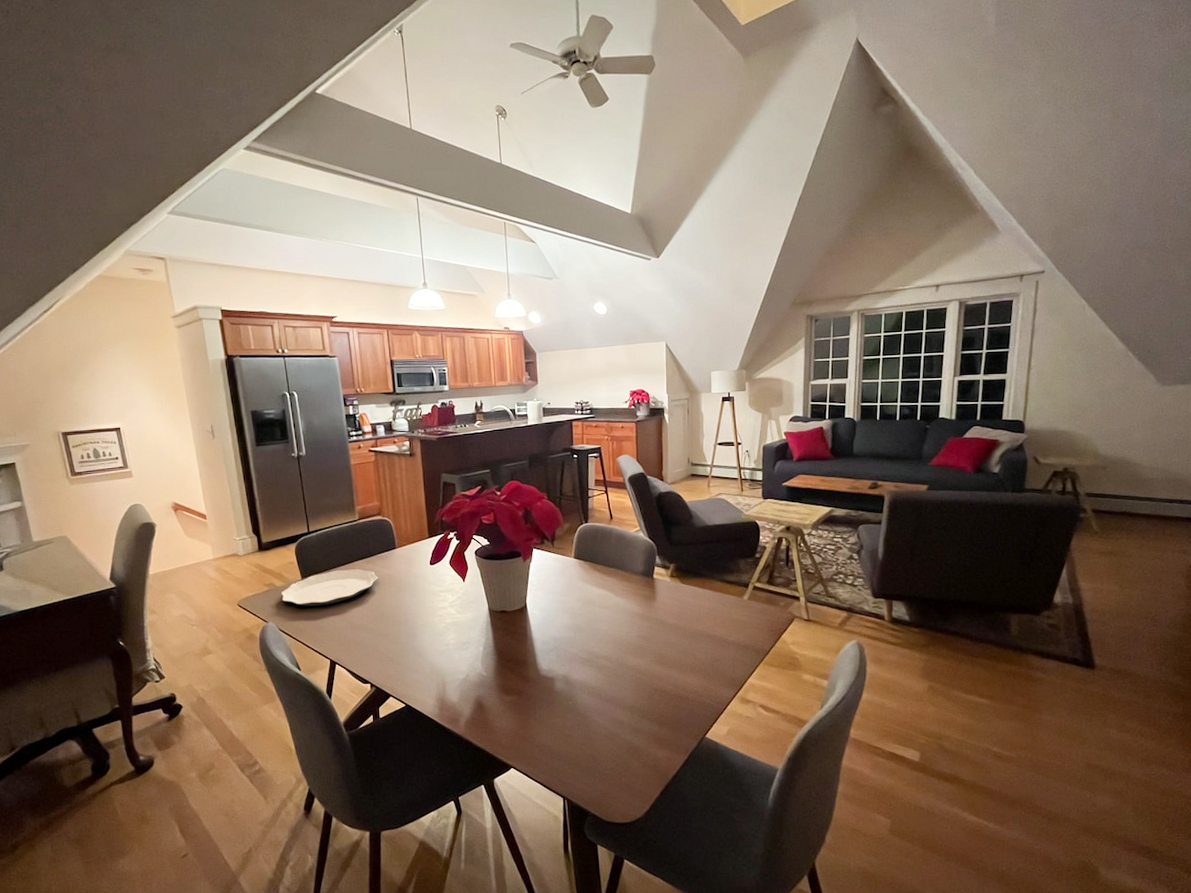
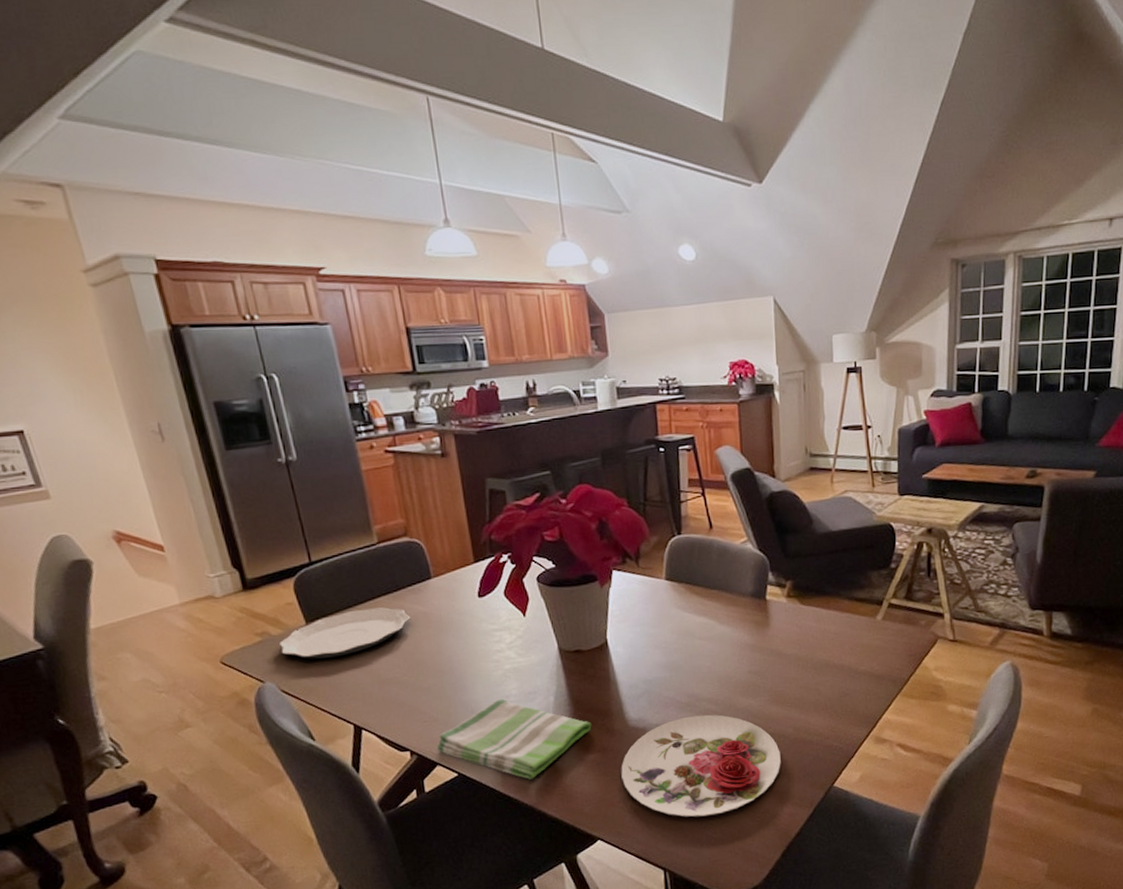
dish towel: none [390,646,511,713] -> present [436,698,592,780]
plate: none [532,669,662,755] -> present [621,714,781,817]

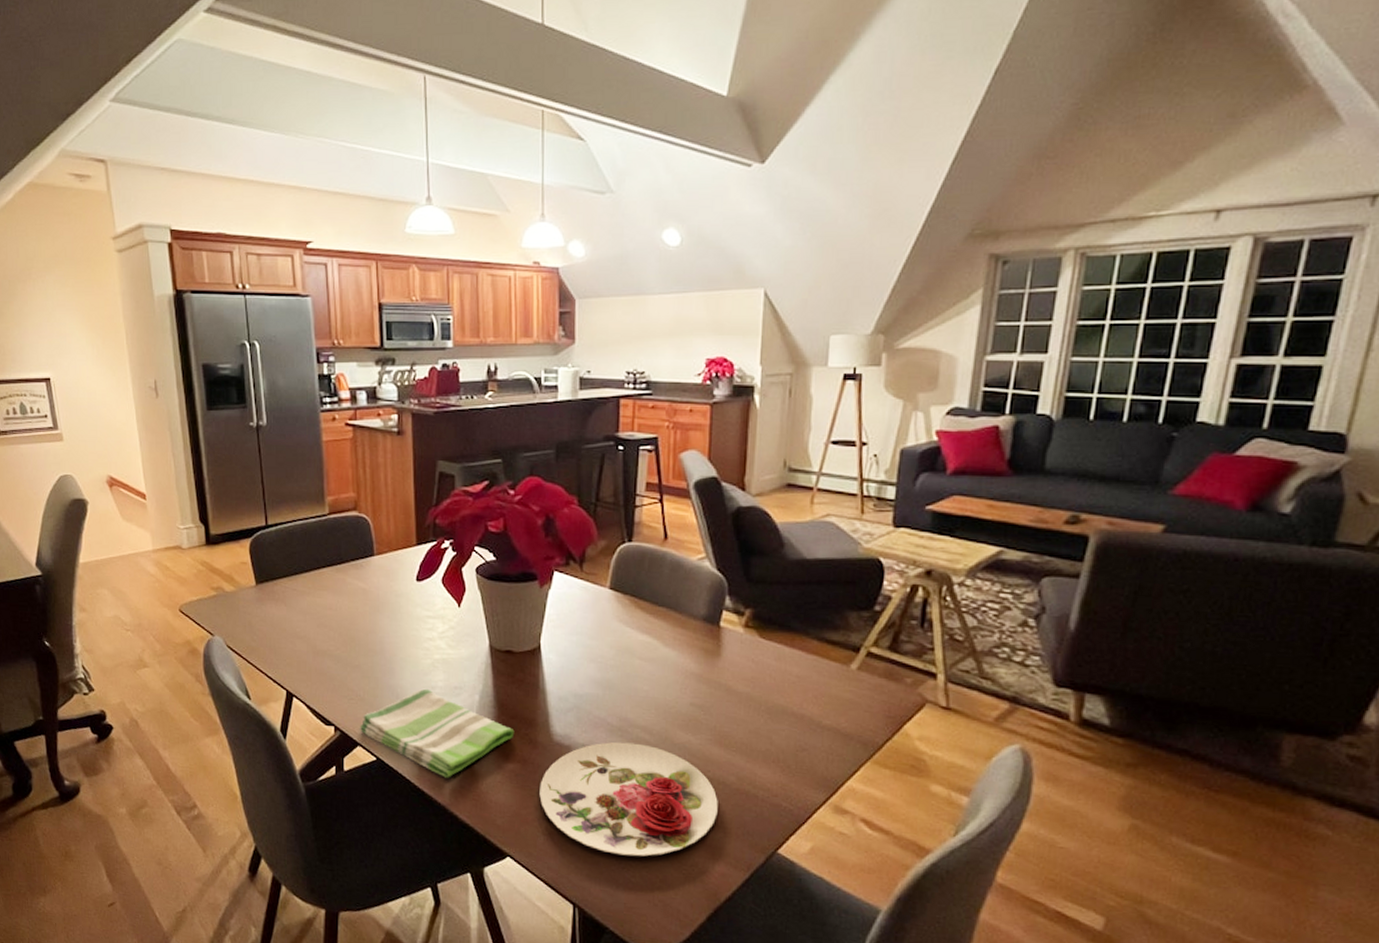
plate: present [278,607,411,659] -> none [230,577,350,621]

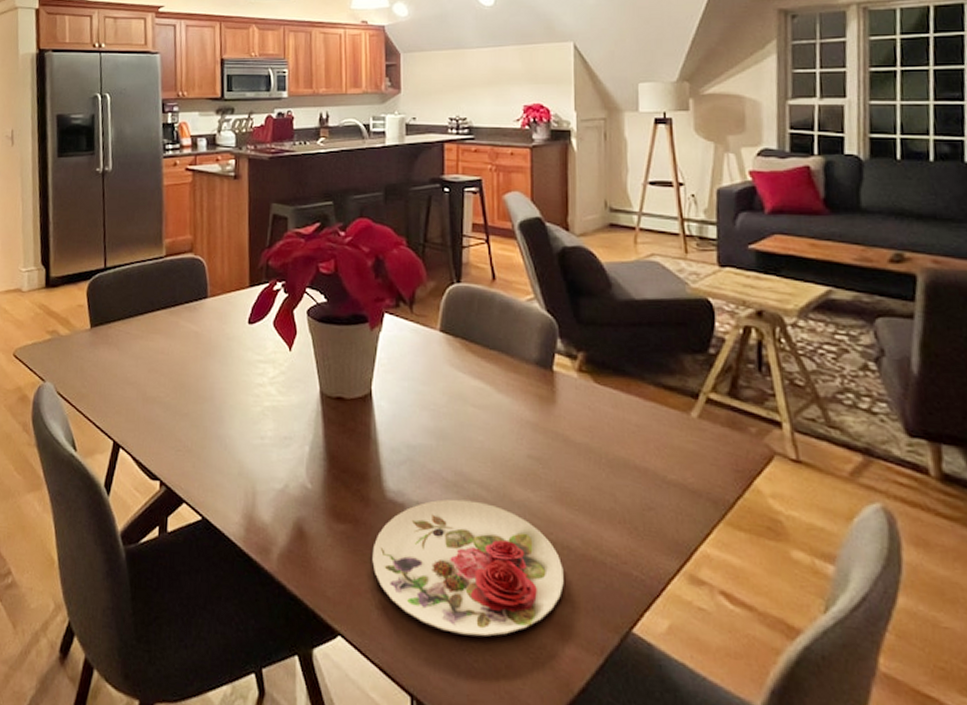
dish towel: present [359,688,515,778] -> none [185,438,346,541]

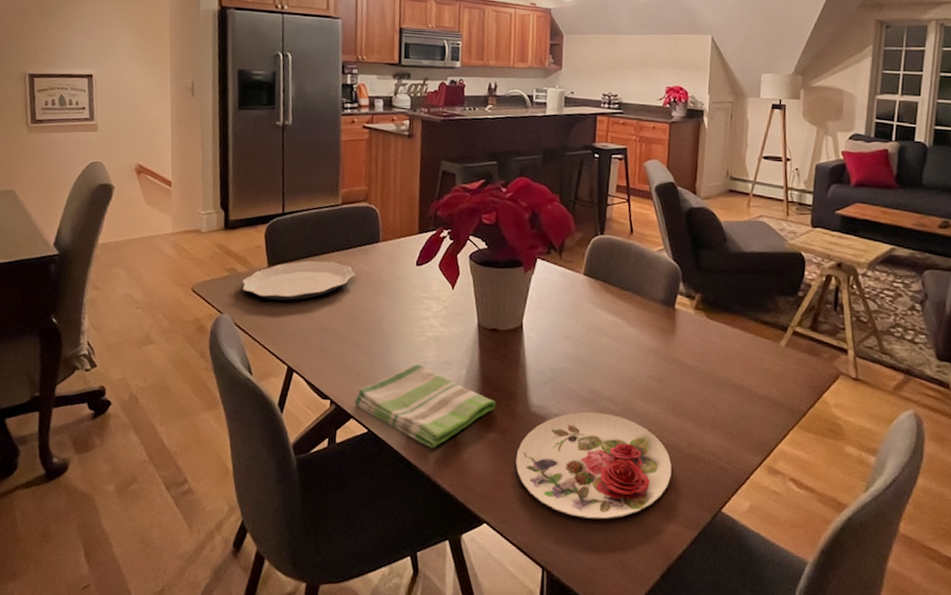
plate: none [64,320,183,366] -> present [241,260,356,301]
dish towel: none [185,438,346,541] -> present [353,363,496,448]

